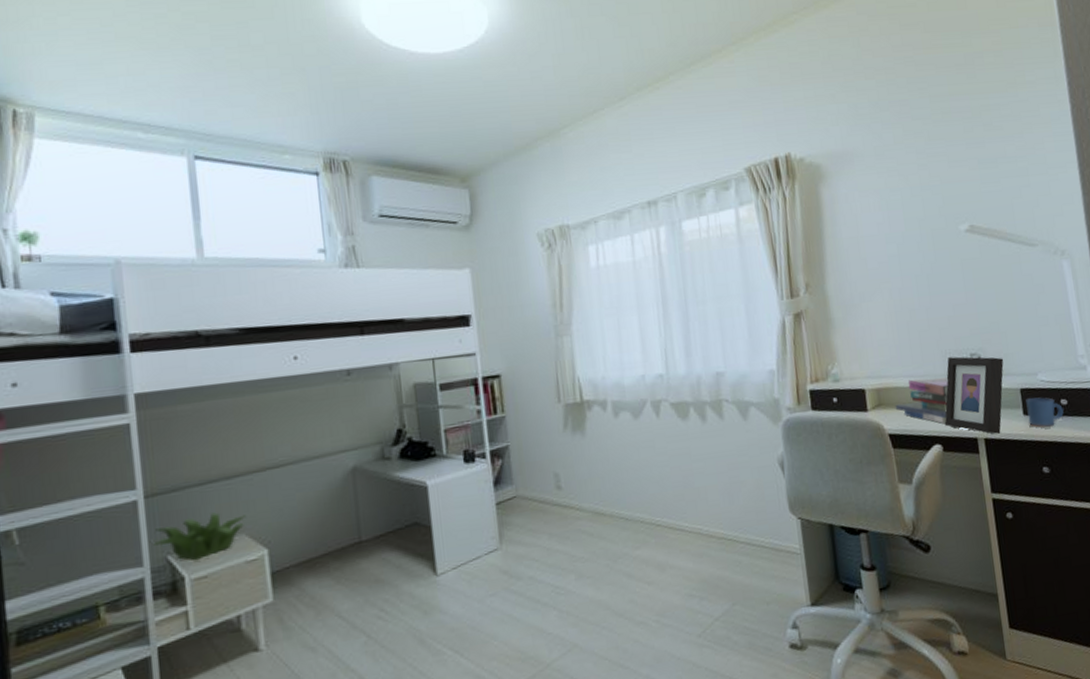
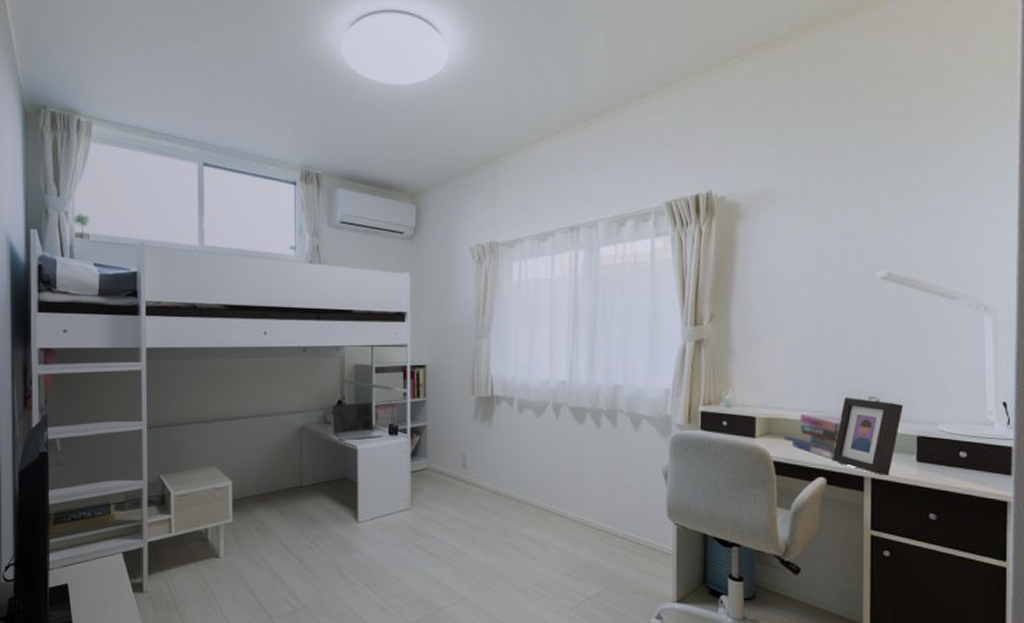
plant: present [153,512,247,560] -> none [151,447,219,481]
laptop: none [391,427,456,479] -> present [332,403,382,441]
mug: present [1026,397,1064,428] -> none [921,445,961,477]

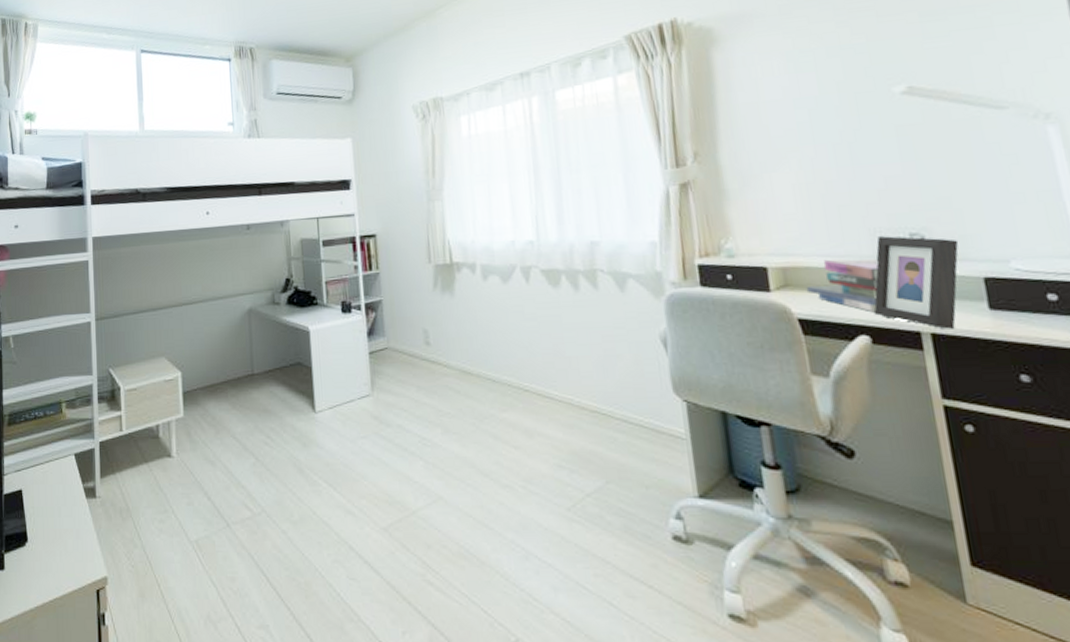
laptop: present [332,403,382,441] -> none [280,279,335,323]

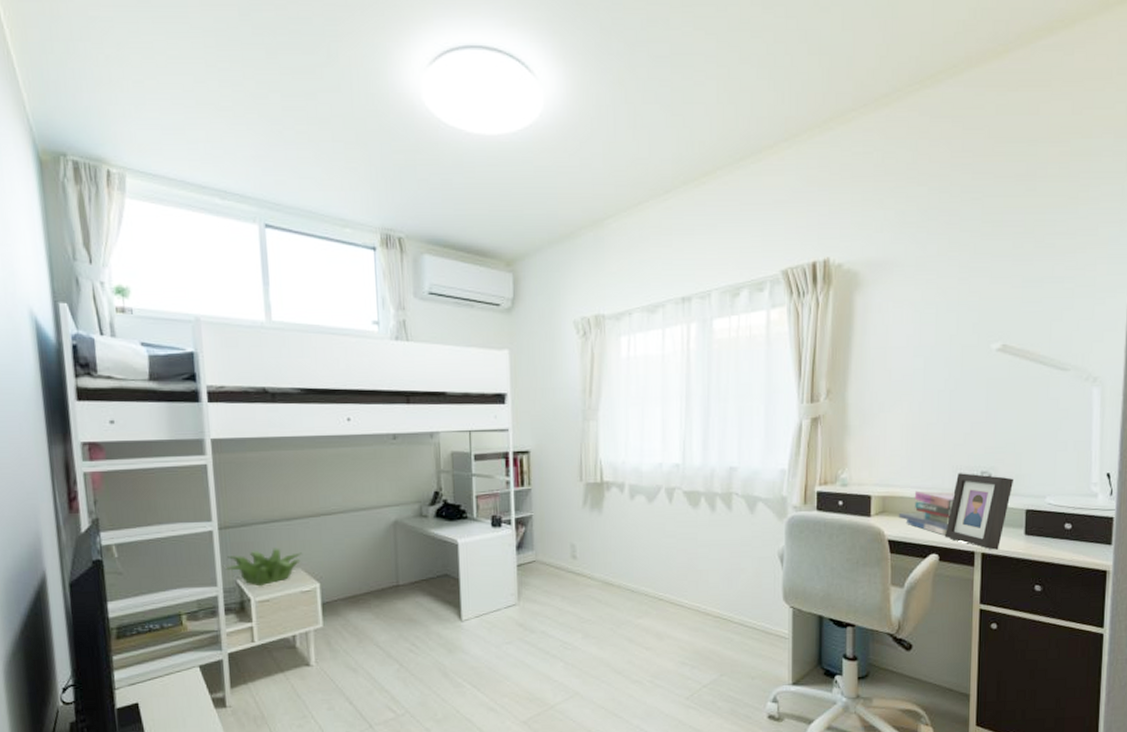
plant: none [100,337,167,374] -> present [225,547,303,585]

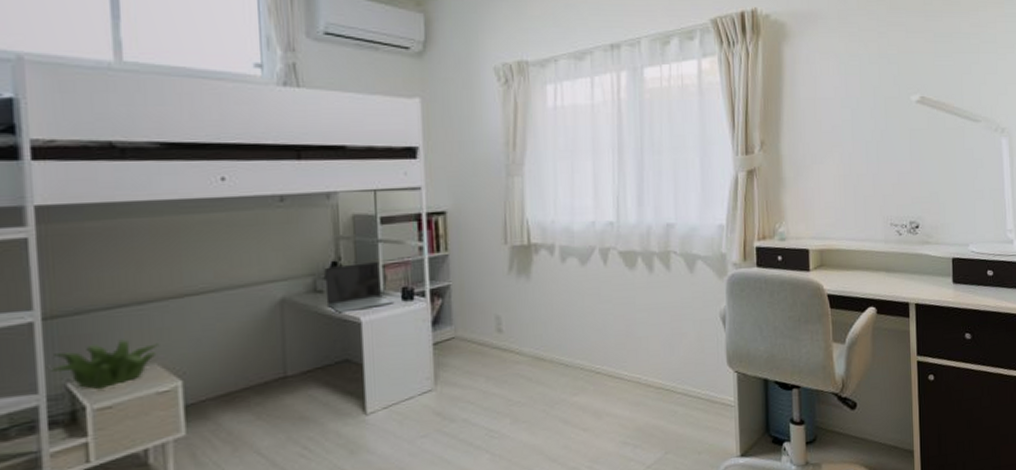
laptop: none [428,493,484,535] -> present [324,262,393,313]
books: present [898,490,954,536] -> none [835,242,887,288]
picture frame: present [944,473,1014,550] -> none [880,223,940,300]

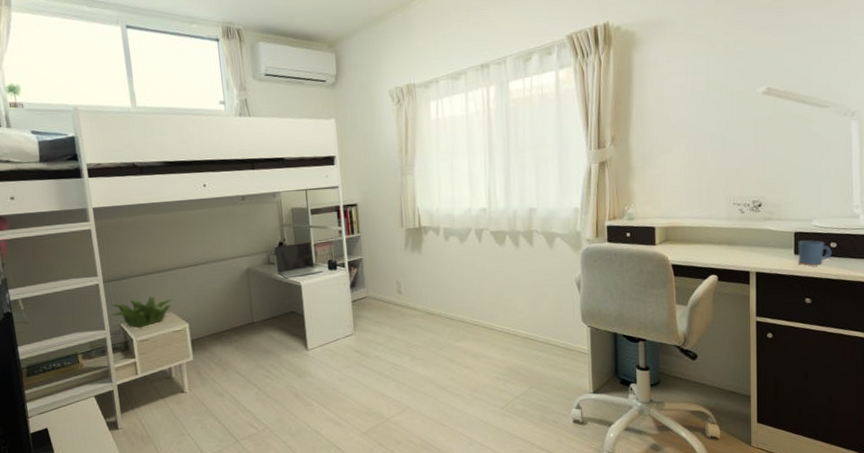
mug: none [956,267,989,297] -> present [798,240,832,266]

